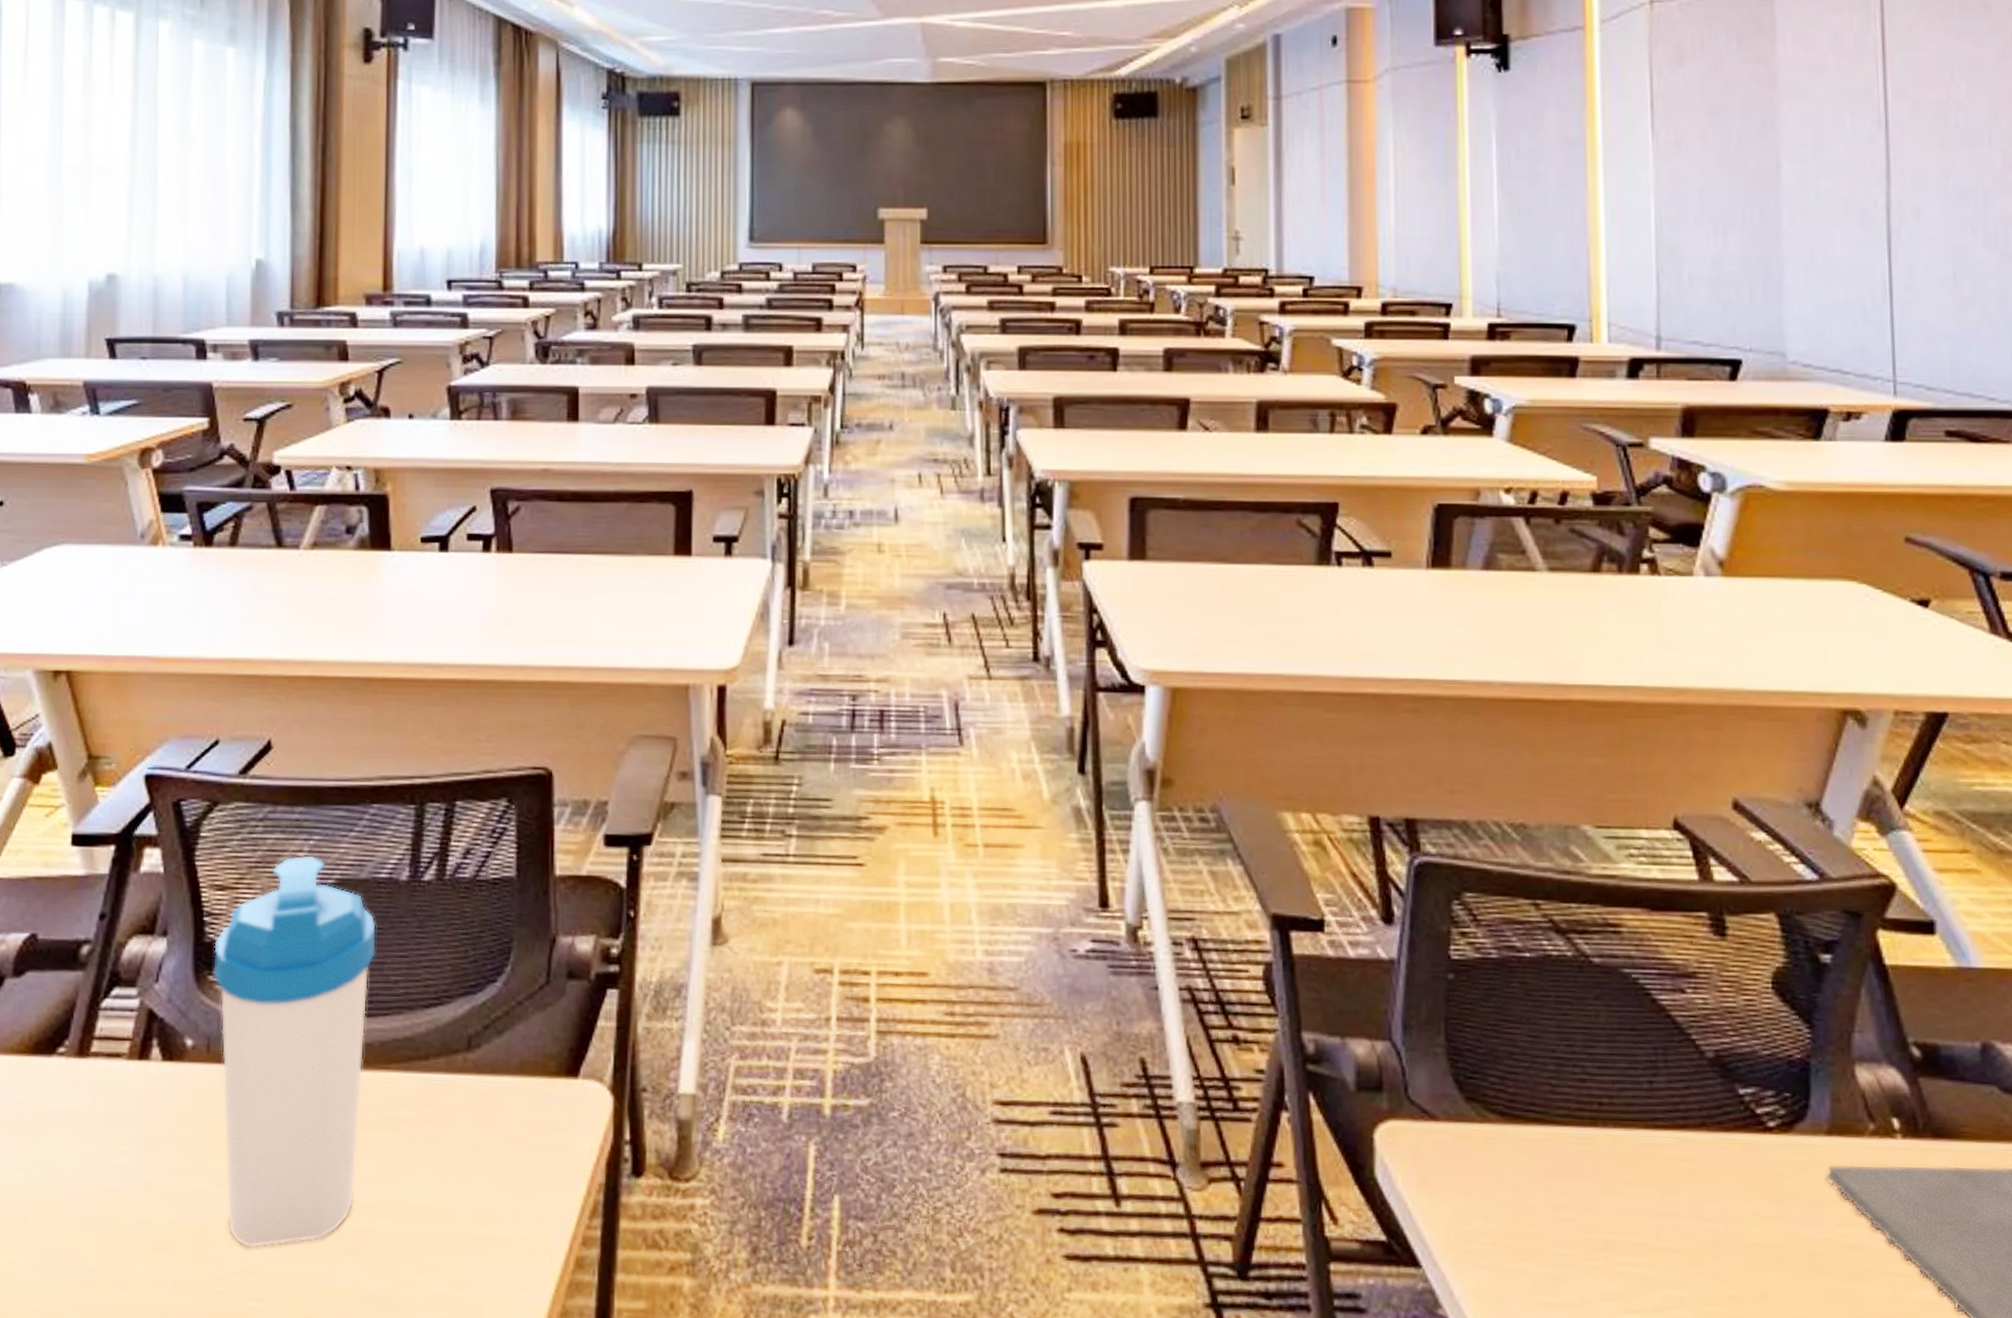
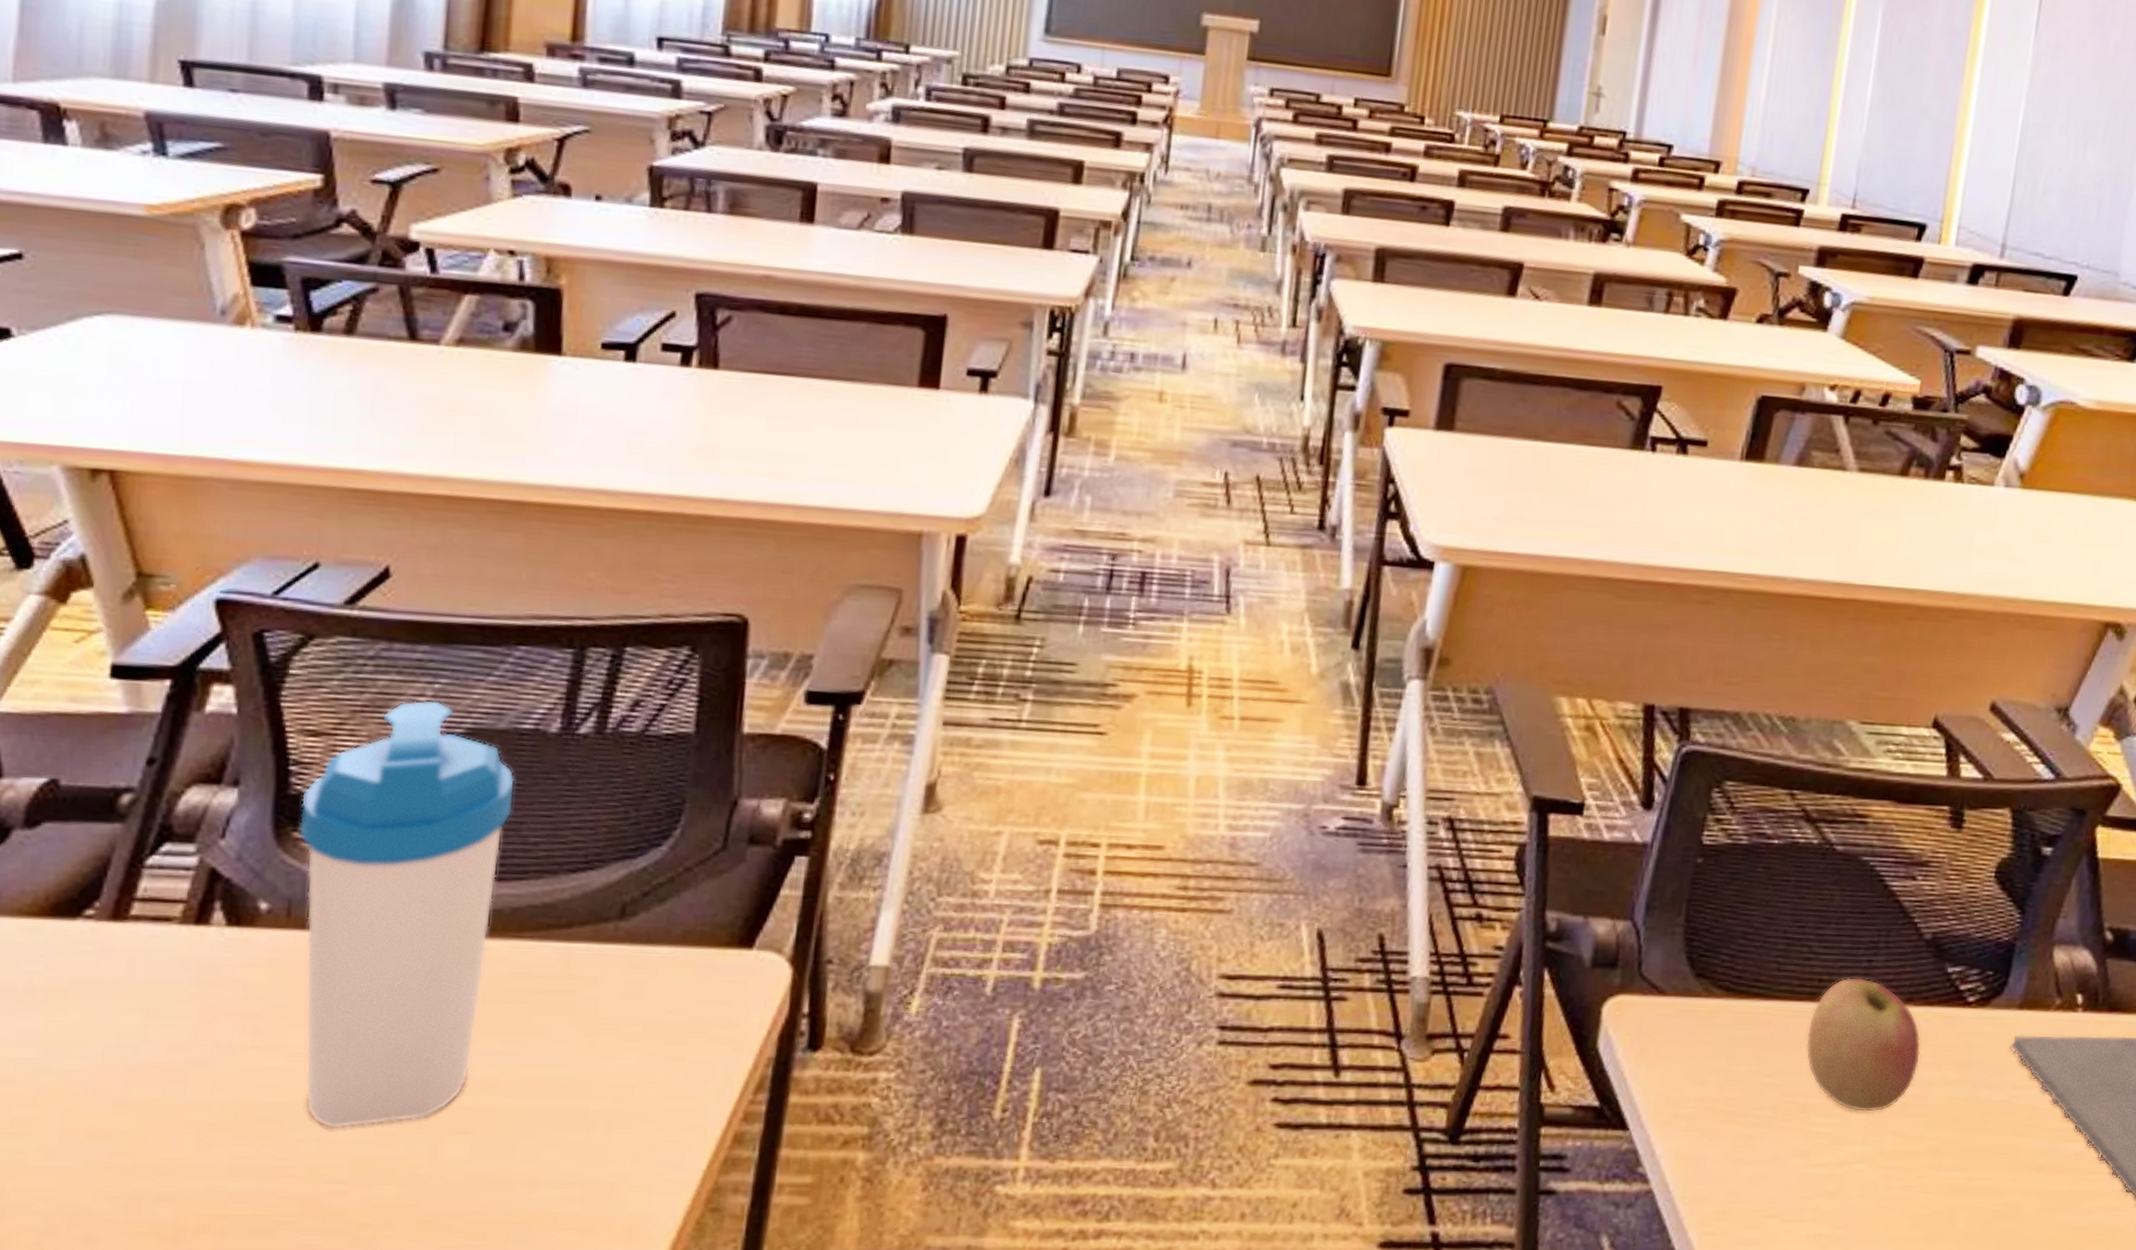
apple: none [1595,1099,1726,1252] -> present [1805,977,1922,1113]

